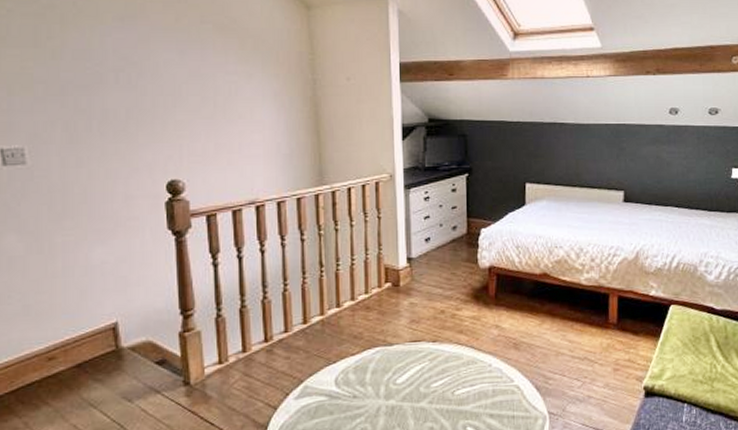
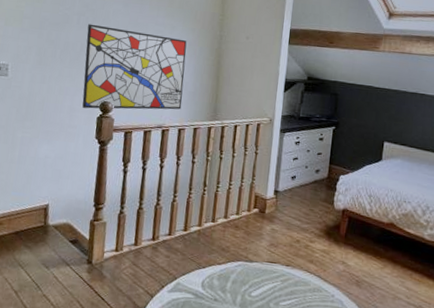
wall art: none [132,82,277,193] -> present [82,24,187,110]

